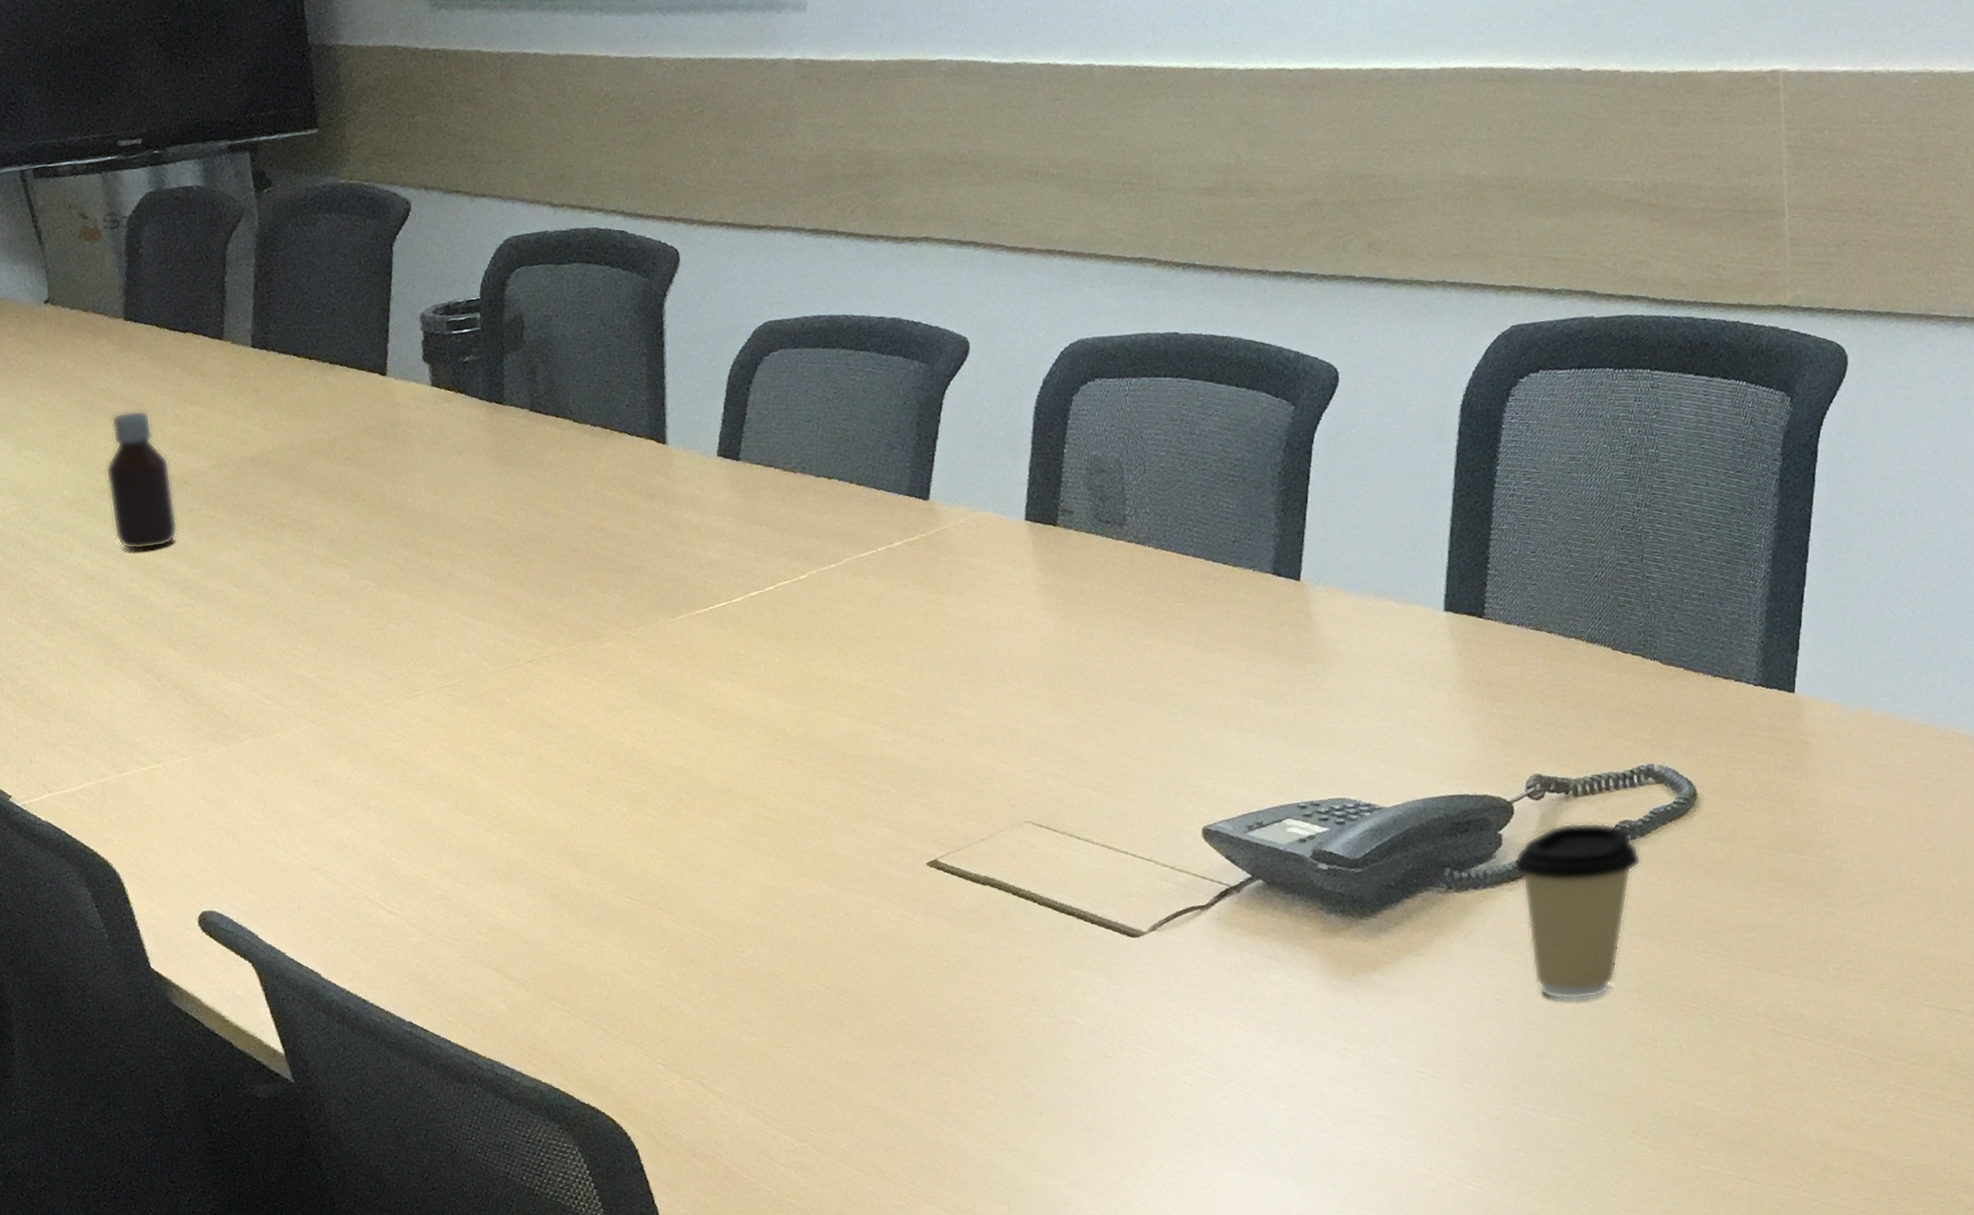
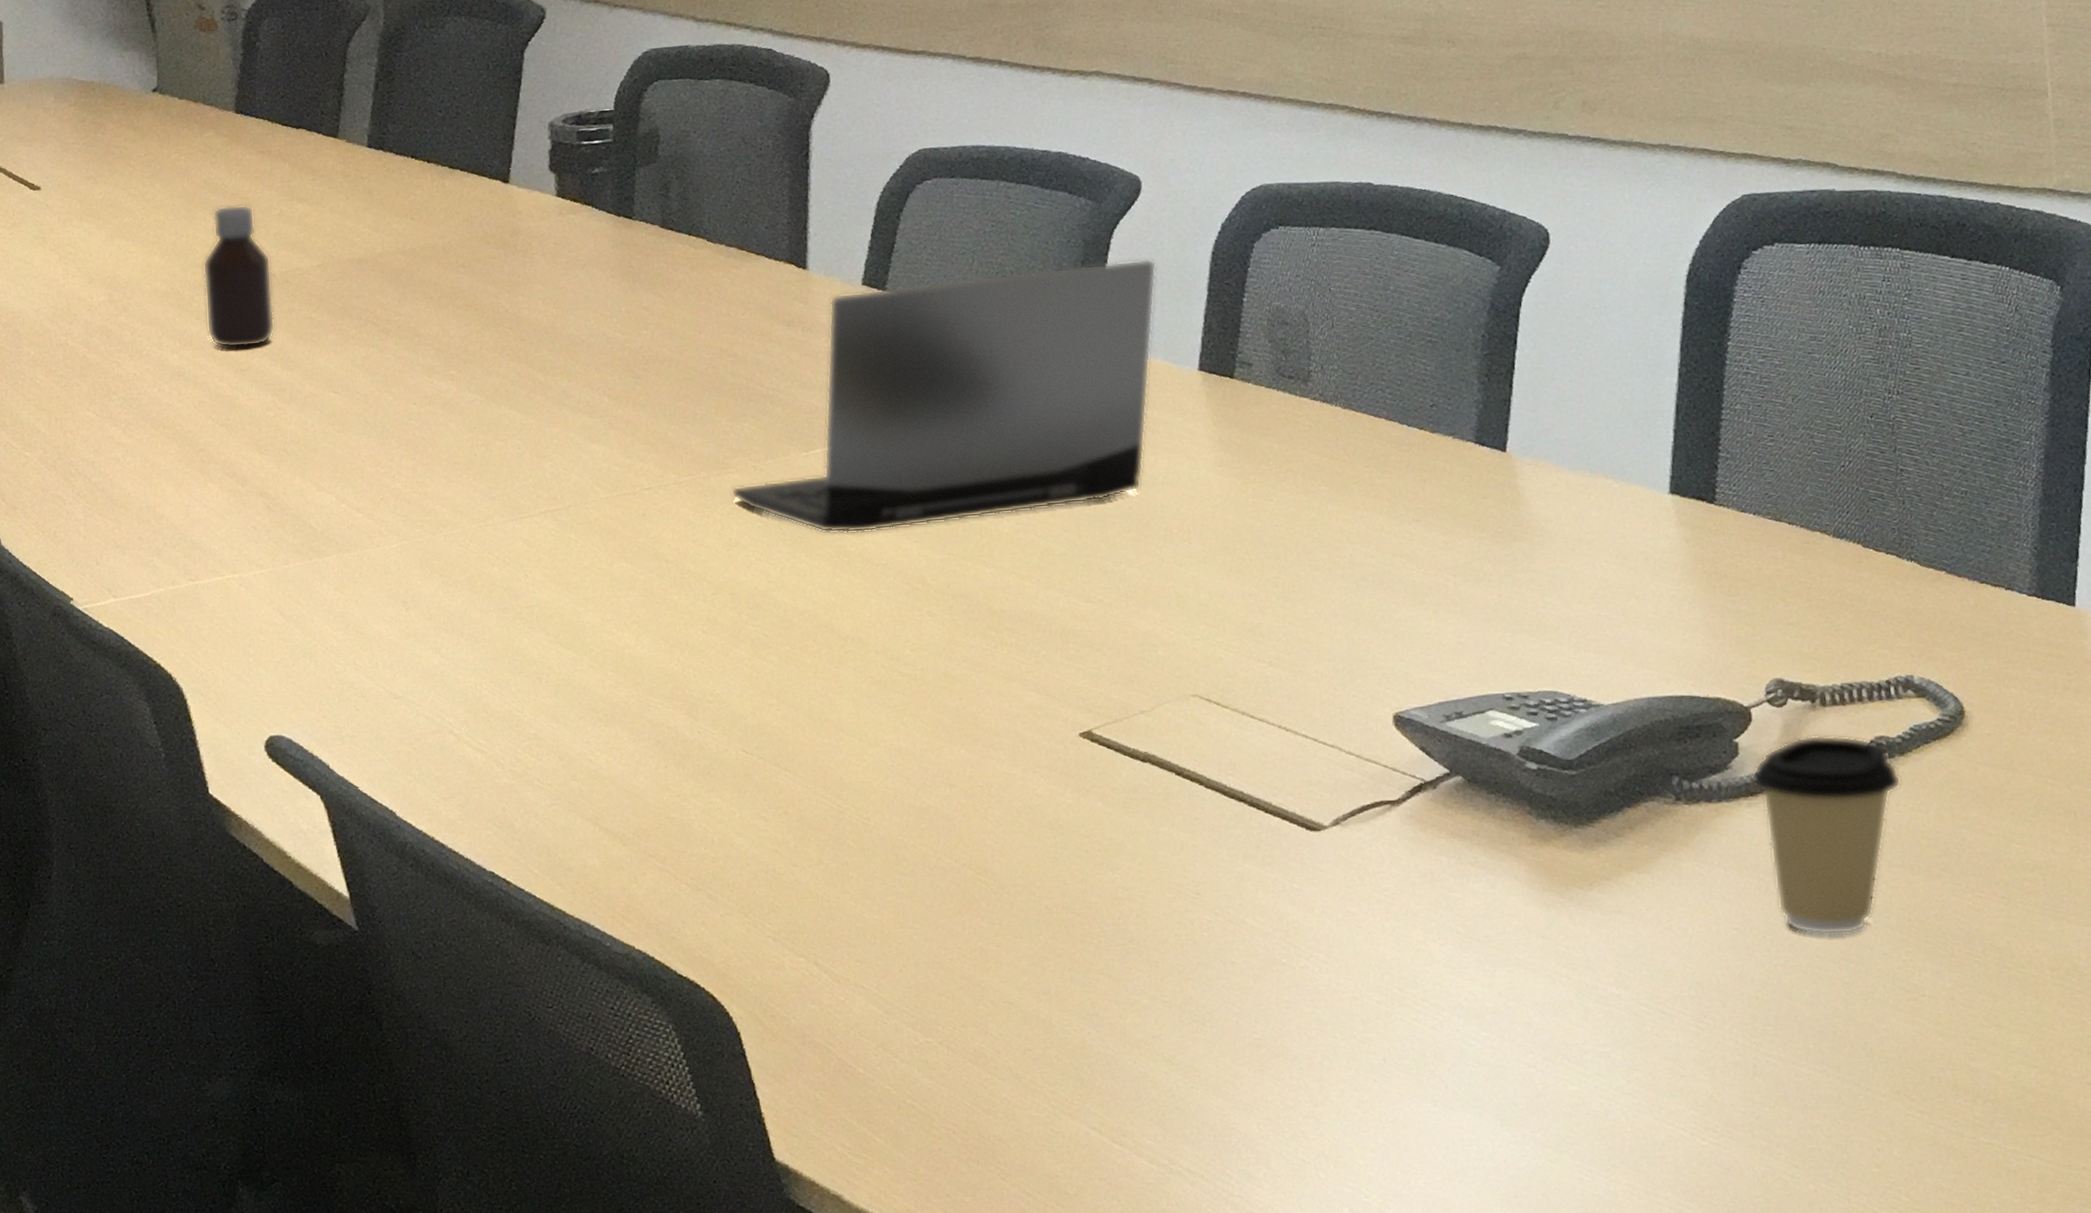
laptop computer: none [606,416,985,693] -> present [730,259,1157,534]

